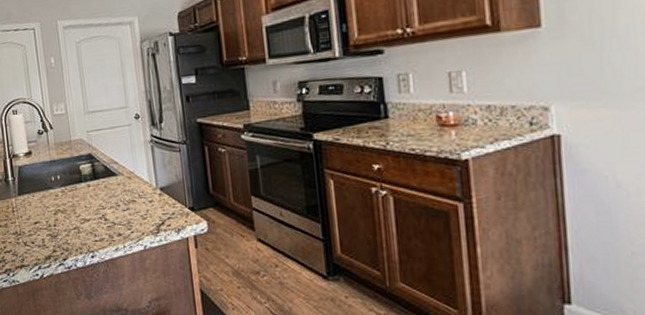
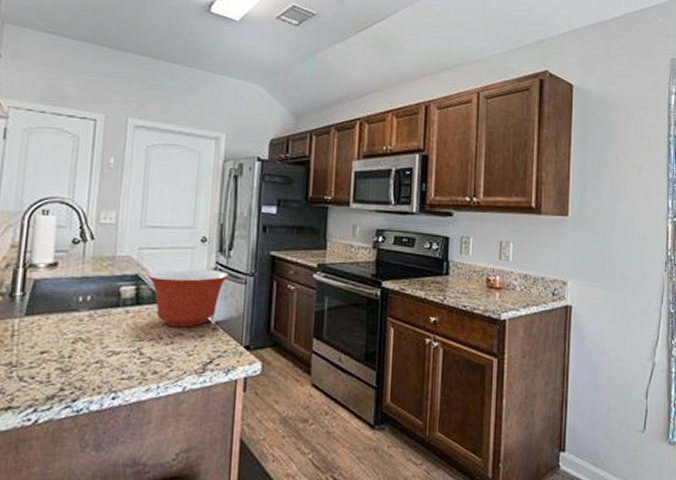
mixing bowl: none [98,142,164,195] -> present [148,268,229,327]

